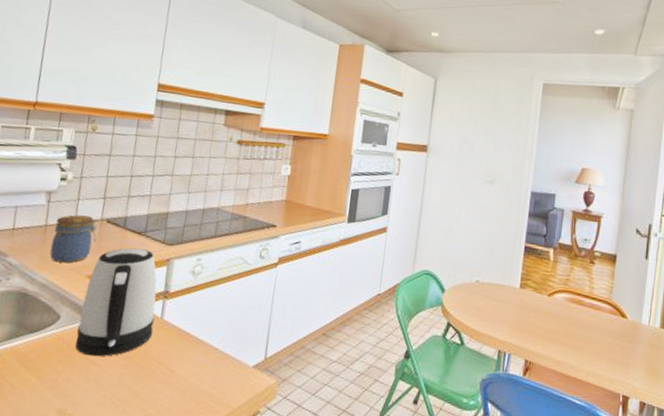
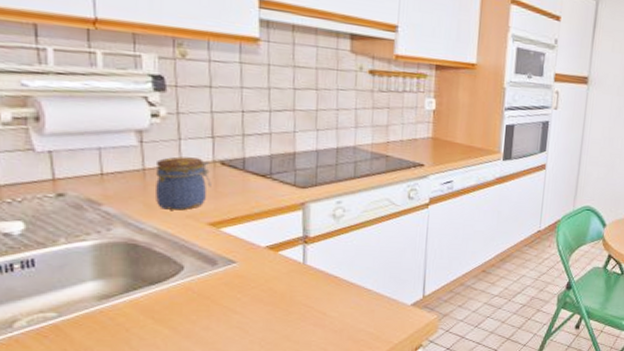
kettle: present [75,247,157,357] -> none [207,192,296,305]

